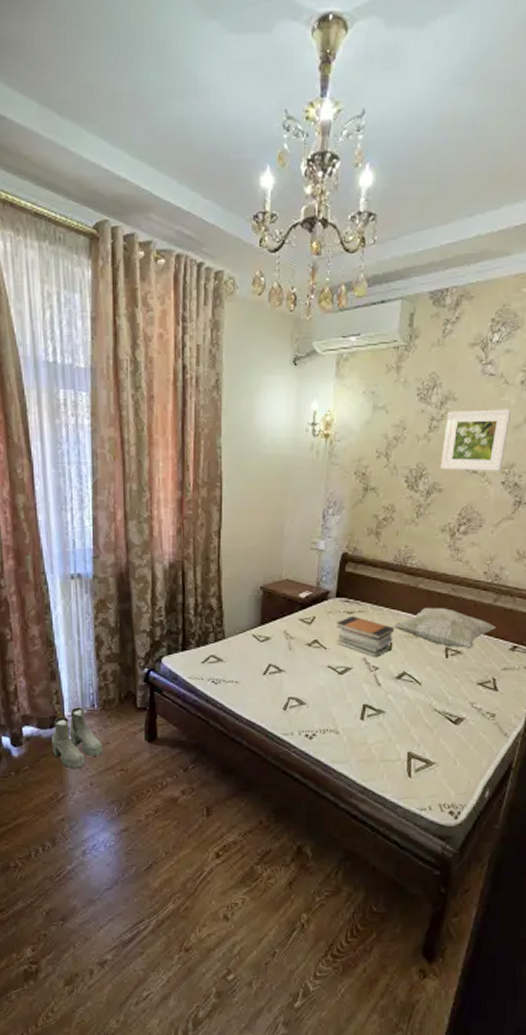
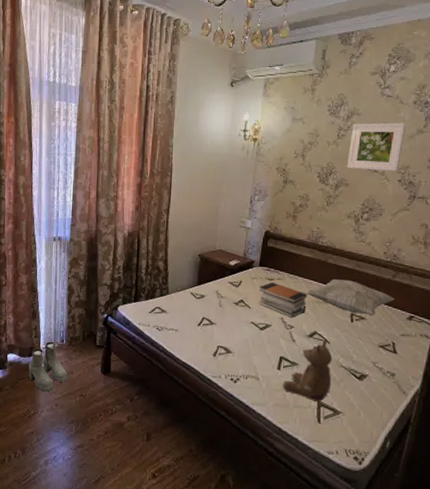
stuffed bear: none [366,679,425,753] -> present [282,338,333,402]

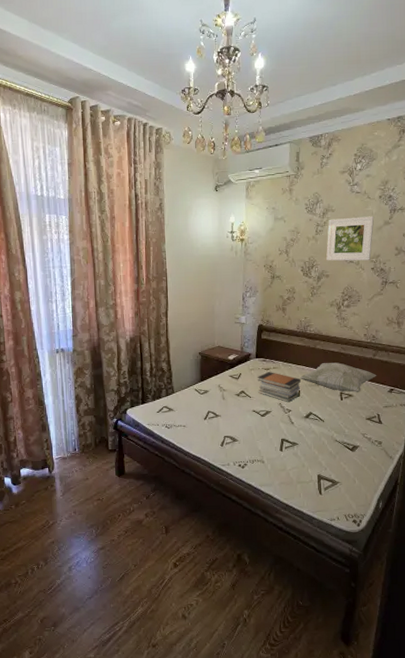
boots: present [28,341,68,392] -> none [43,451,84,501]
stuffed bear: present [282,338,333,402] -> none [285,418,329,475]

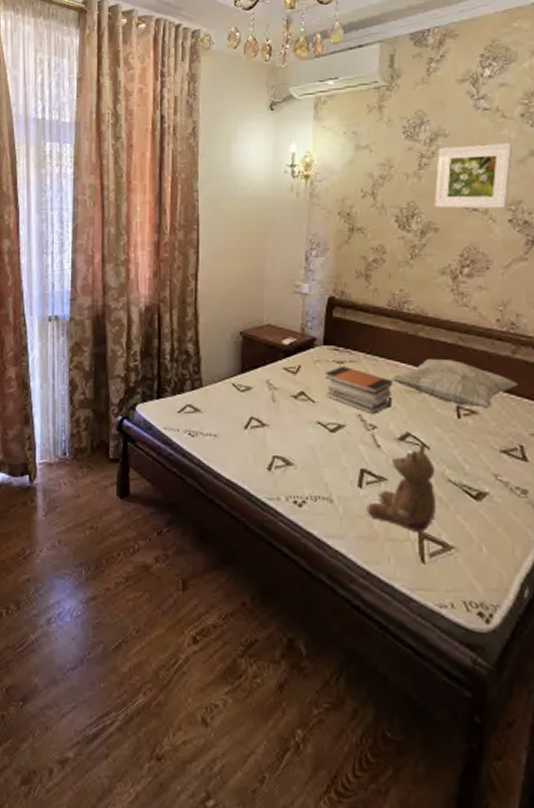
stuffed bear: none [285,418,329,475] -> present [366,442,437,532]

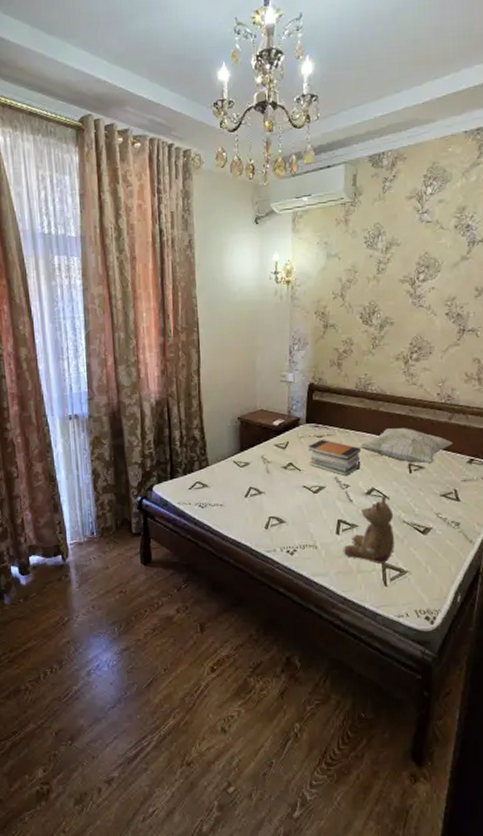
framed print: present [435,143,513,209] -> none [390,250,449,306]

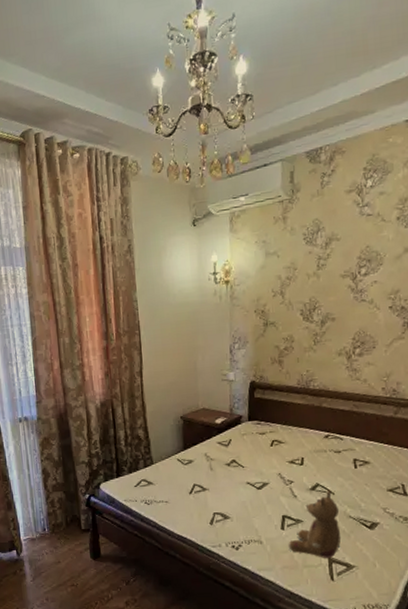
book stack: present [309,439,360,477] -> none [251,436,304,473]
decorative pillow: present [359,428,454,465] -> none [302,423,400,460]

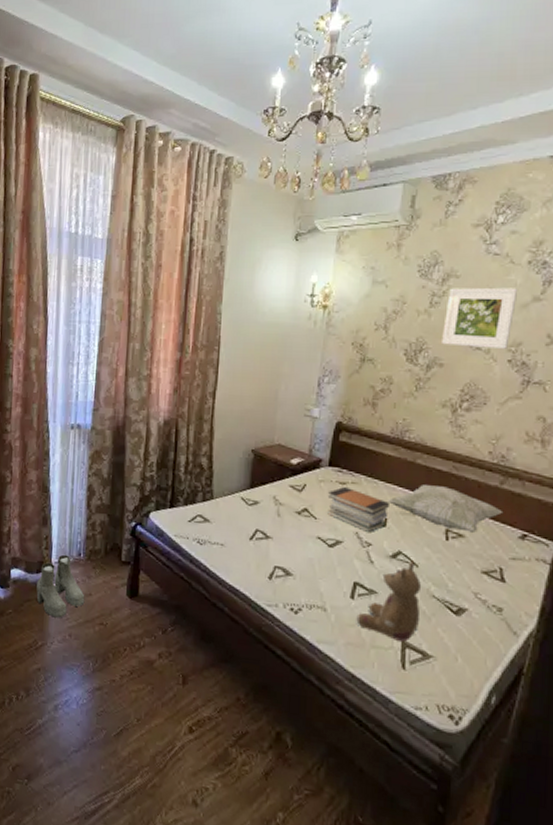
boots: none [11,531,55,587] -> present [36,554,85,618]
book stack: none [251,436,304,473] -> present [327,486,389,533]
decorative pillow: none [302,423,400,460] -> present [388,485,504,534]
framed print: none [331,242,392,301] -> present [442,287,519,349]

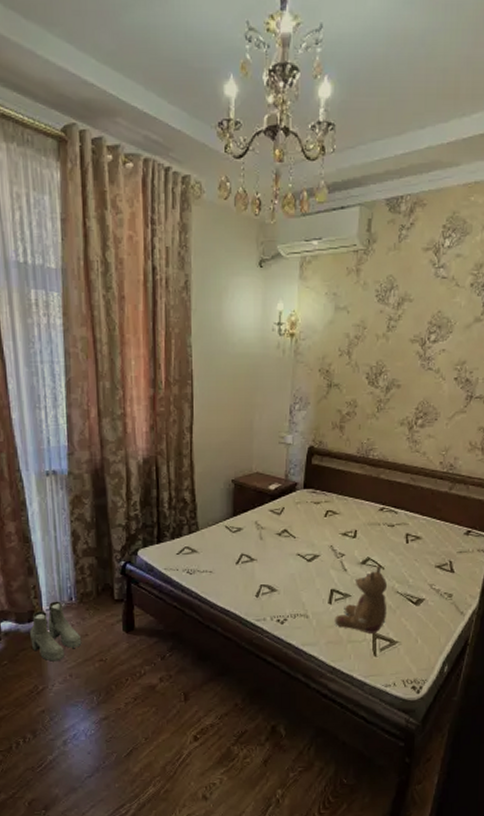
book stack: present [327,486,389,533] -> none [305,505,358,545]
decorative pillow: present [388,485,504,534] -> none [357,497,452,535]
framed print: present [442,287,519,349] -> none [399,310,463,368]

